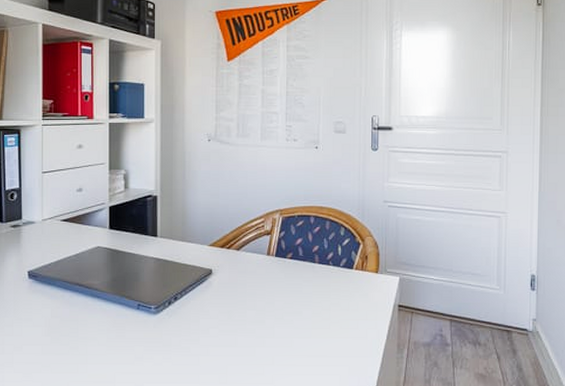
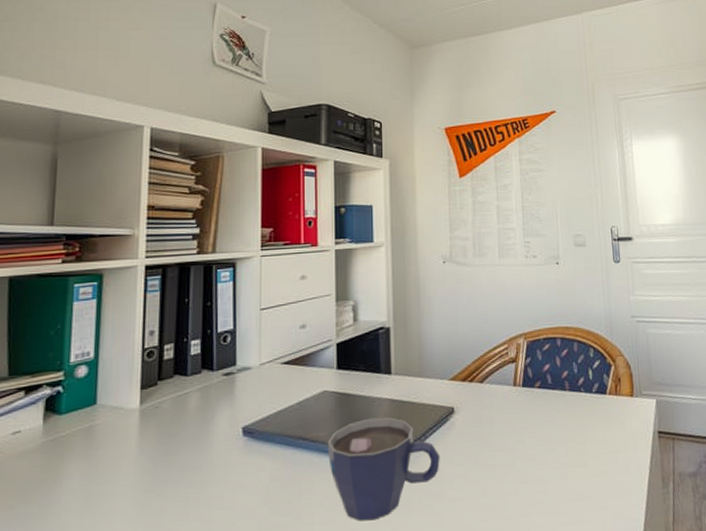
cup: none [100,272,198,356] -> present [327,417,440,522]

